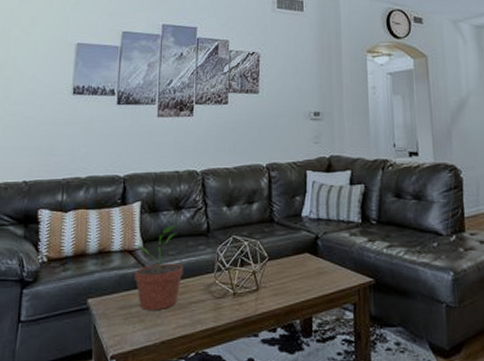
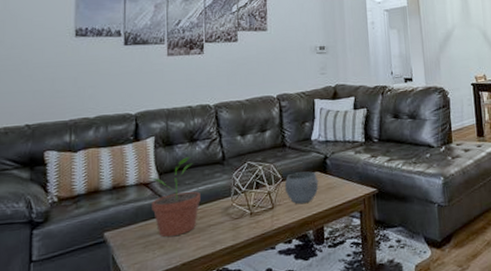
bowl: none [271,252,308,289] -> present [284,171,319,205]

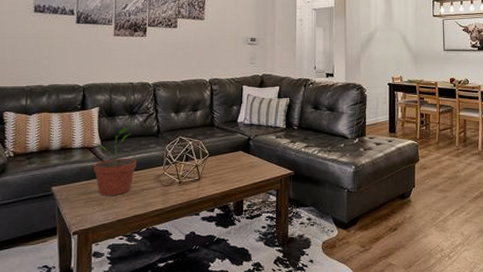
bowl: present [284,171,319,205] -> none [211,150,241,179]

